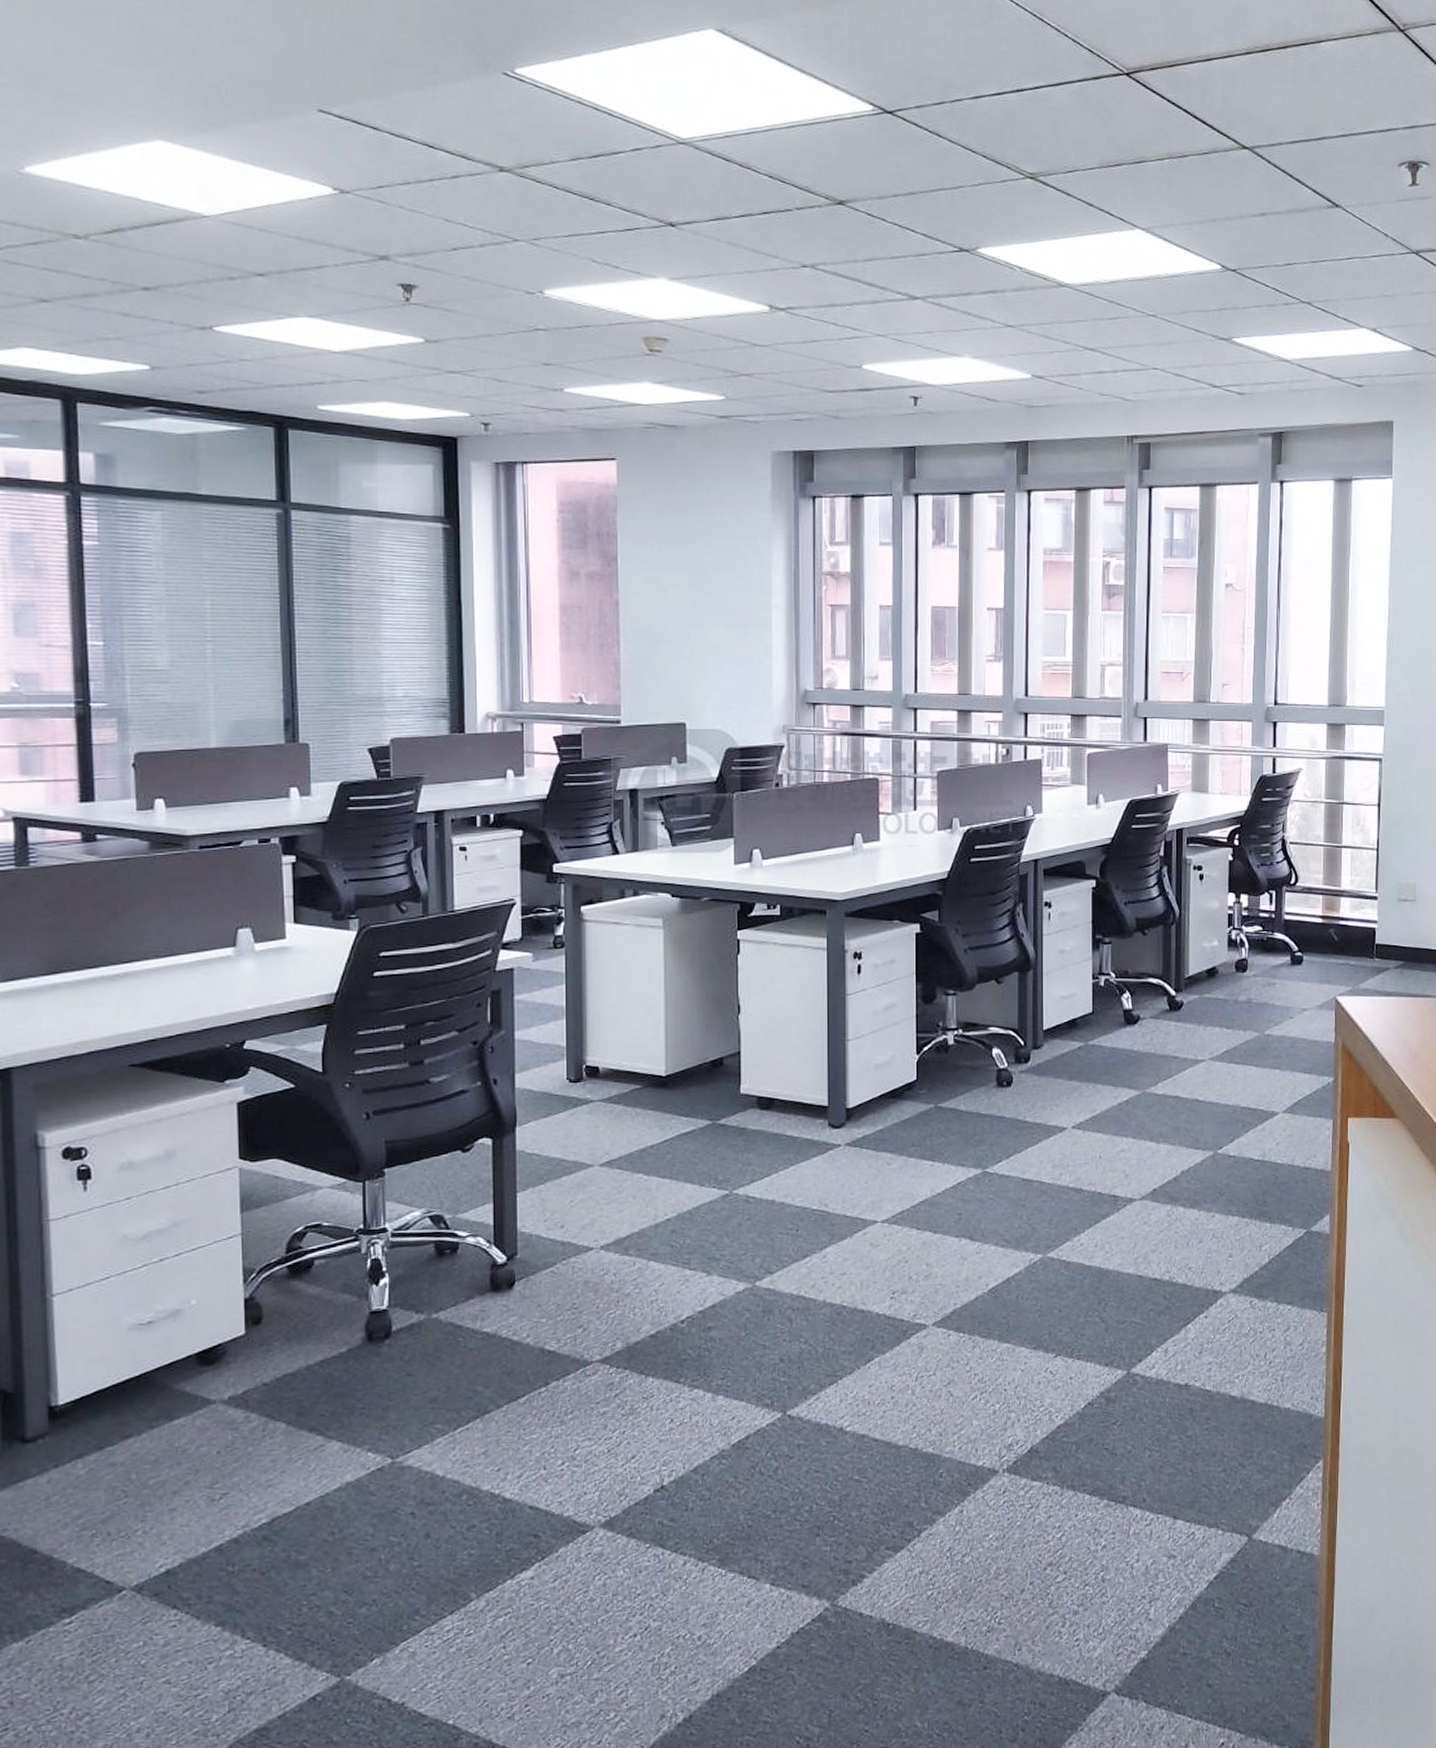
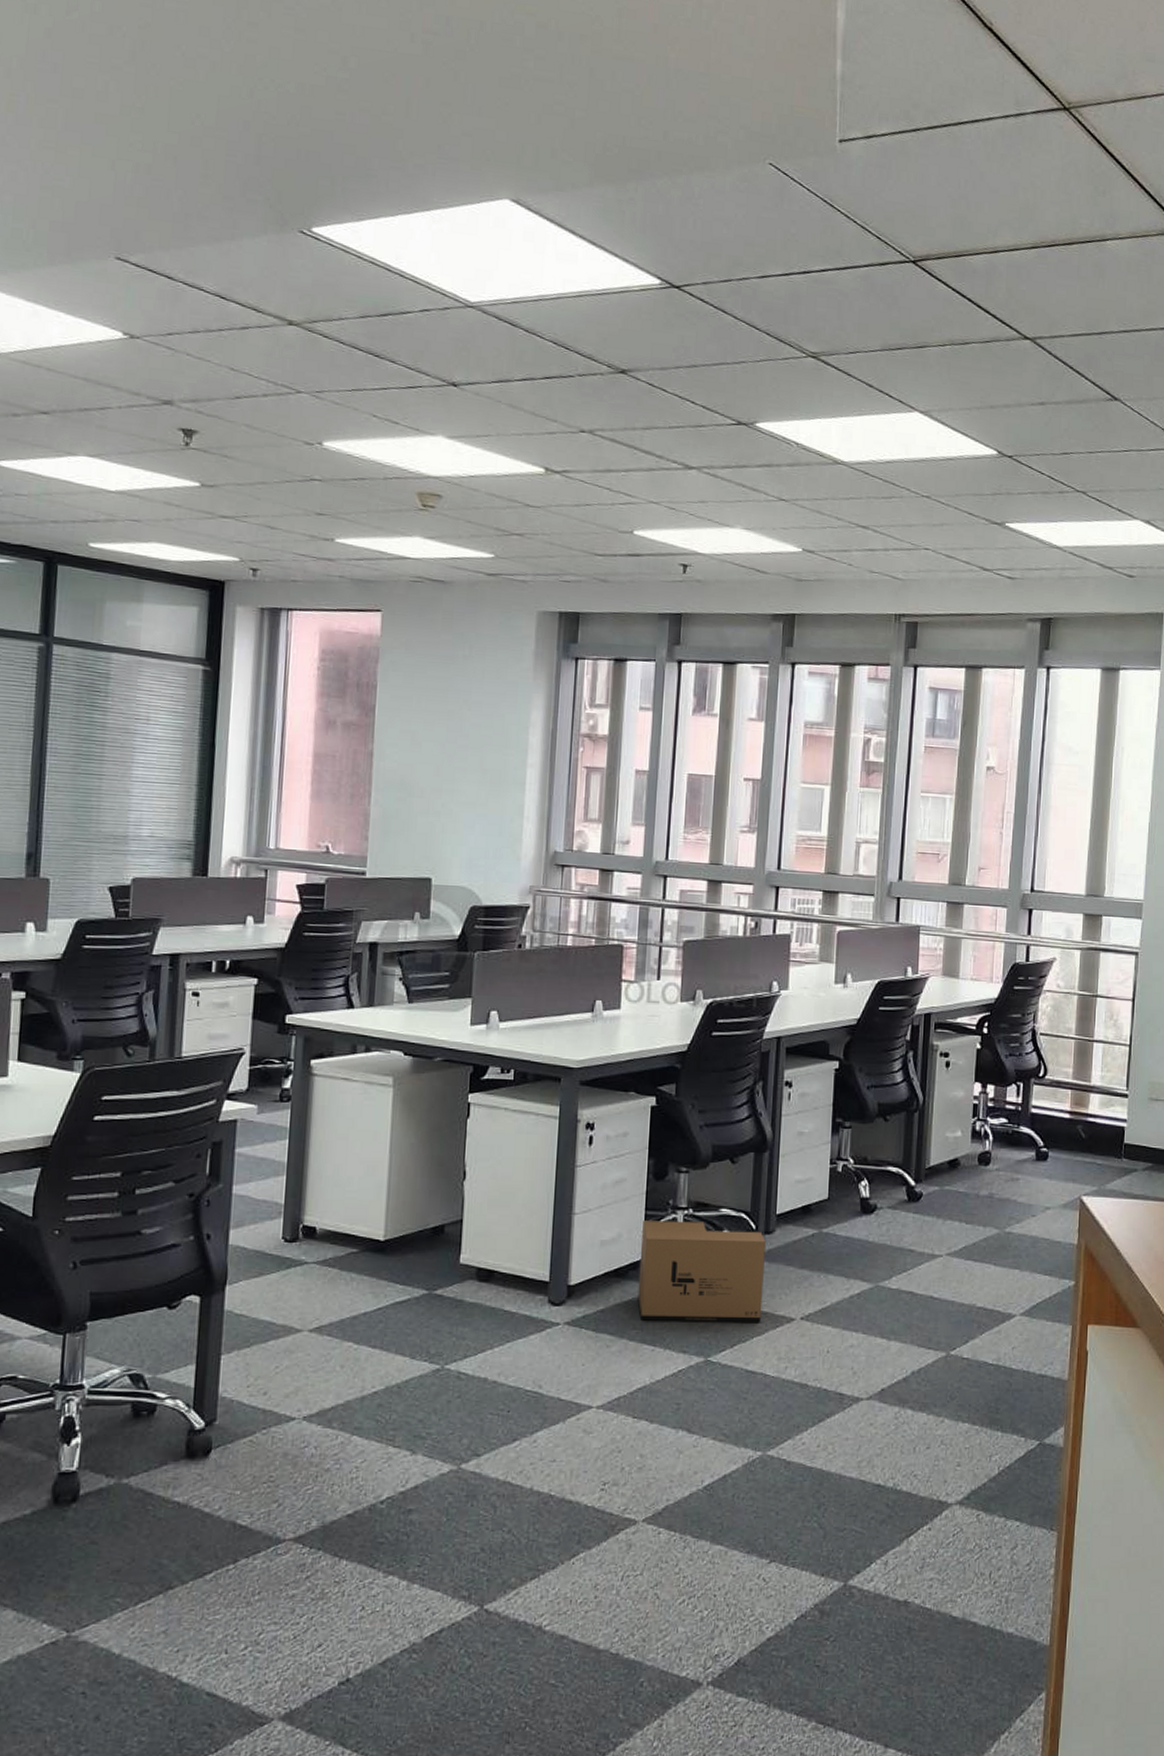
cardboard box: none [914,1041,1035,1138] -> present [637,1220,766,1323]

